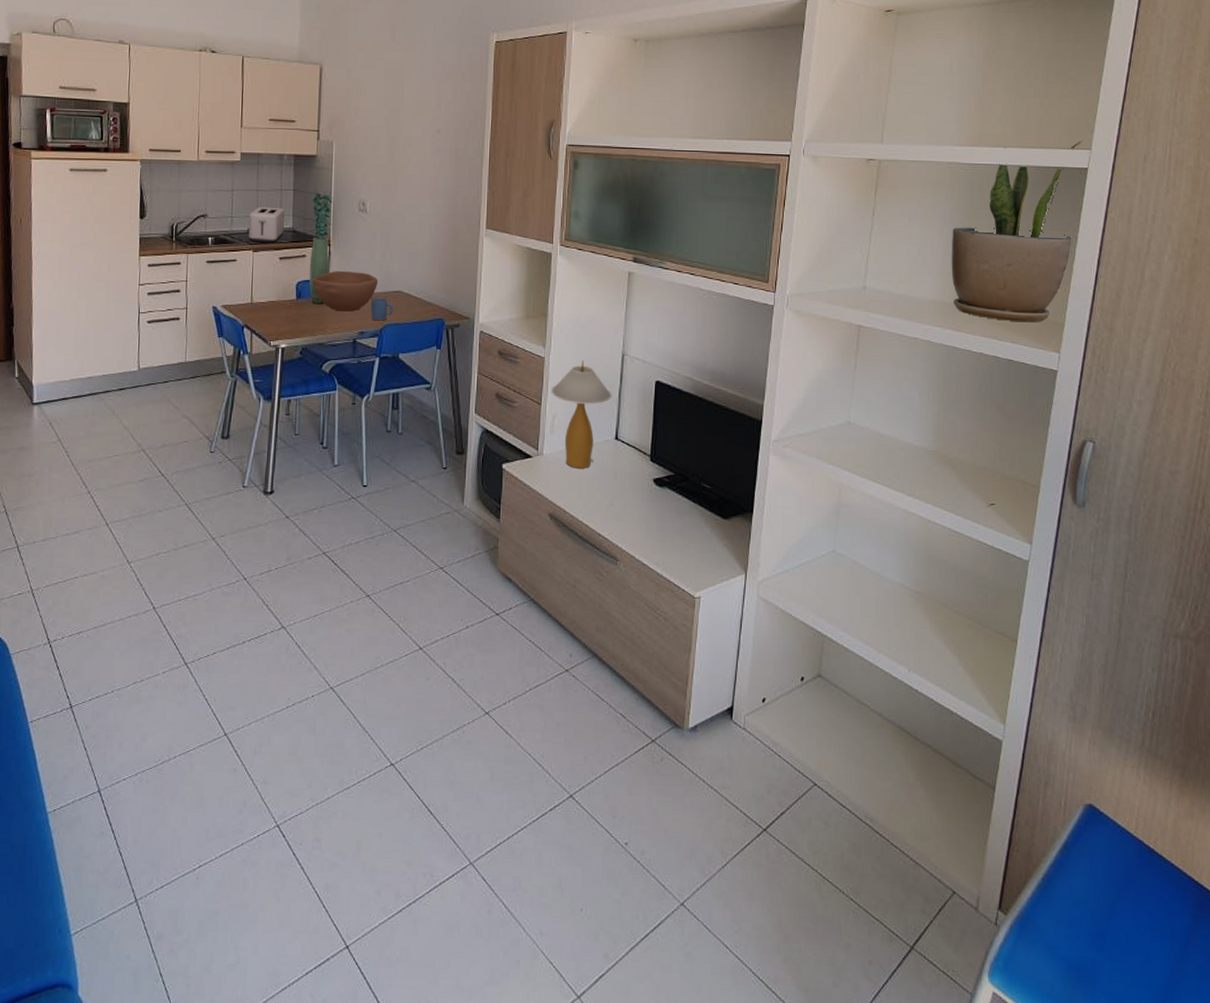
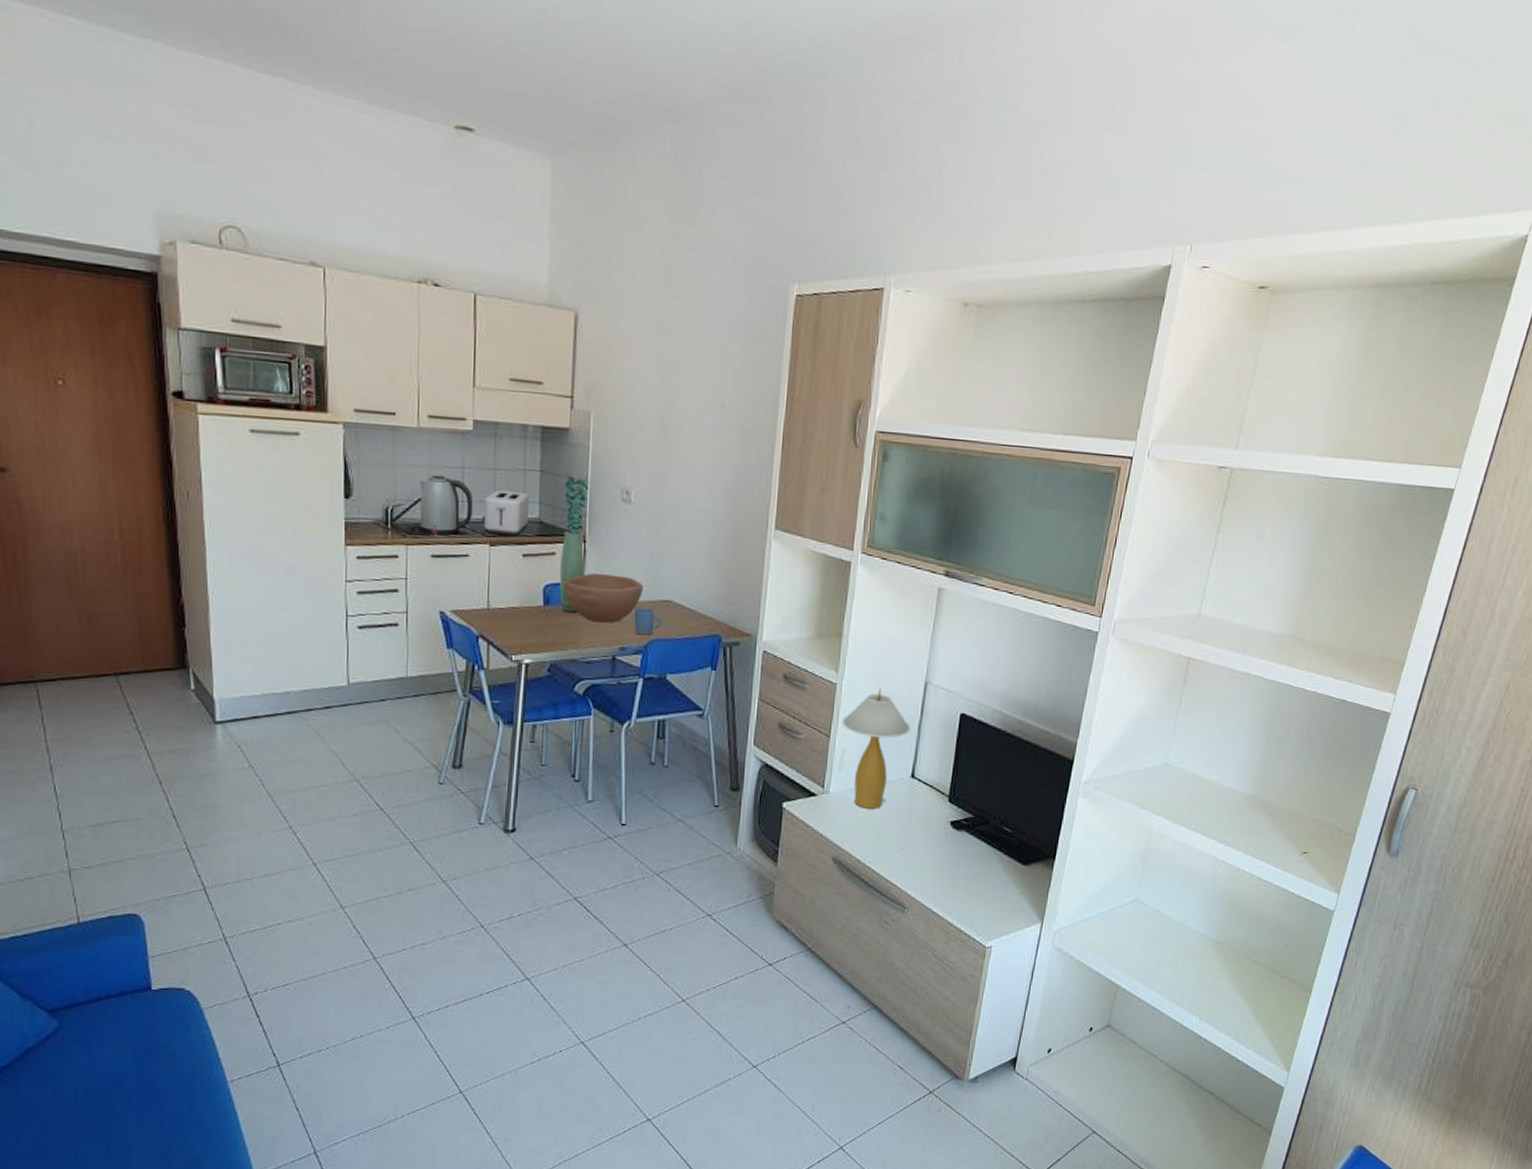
kettle: none [198,197,241,245] -> present [419,474,474,536]
potted plant: present [951,140,1083,323] -> none [1292,456,1454,660]

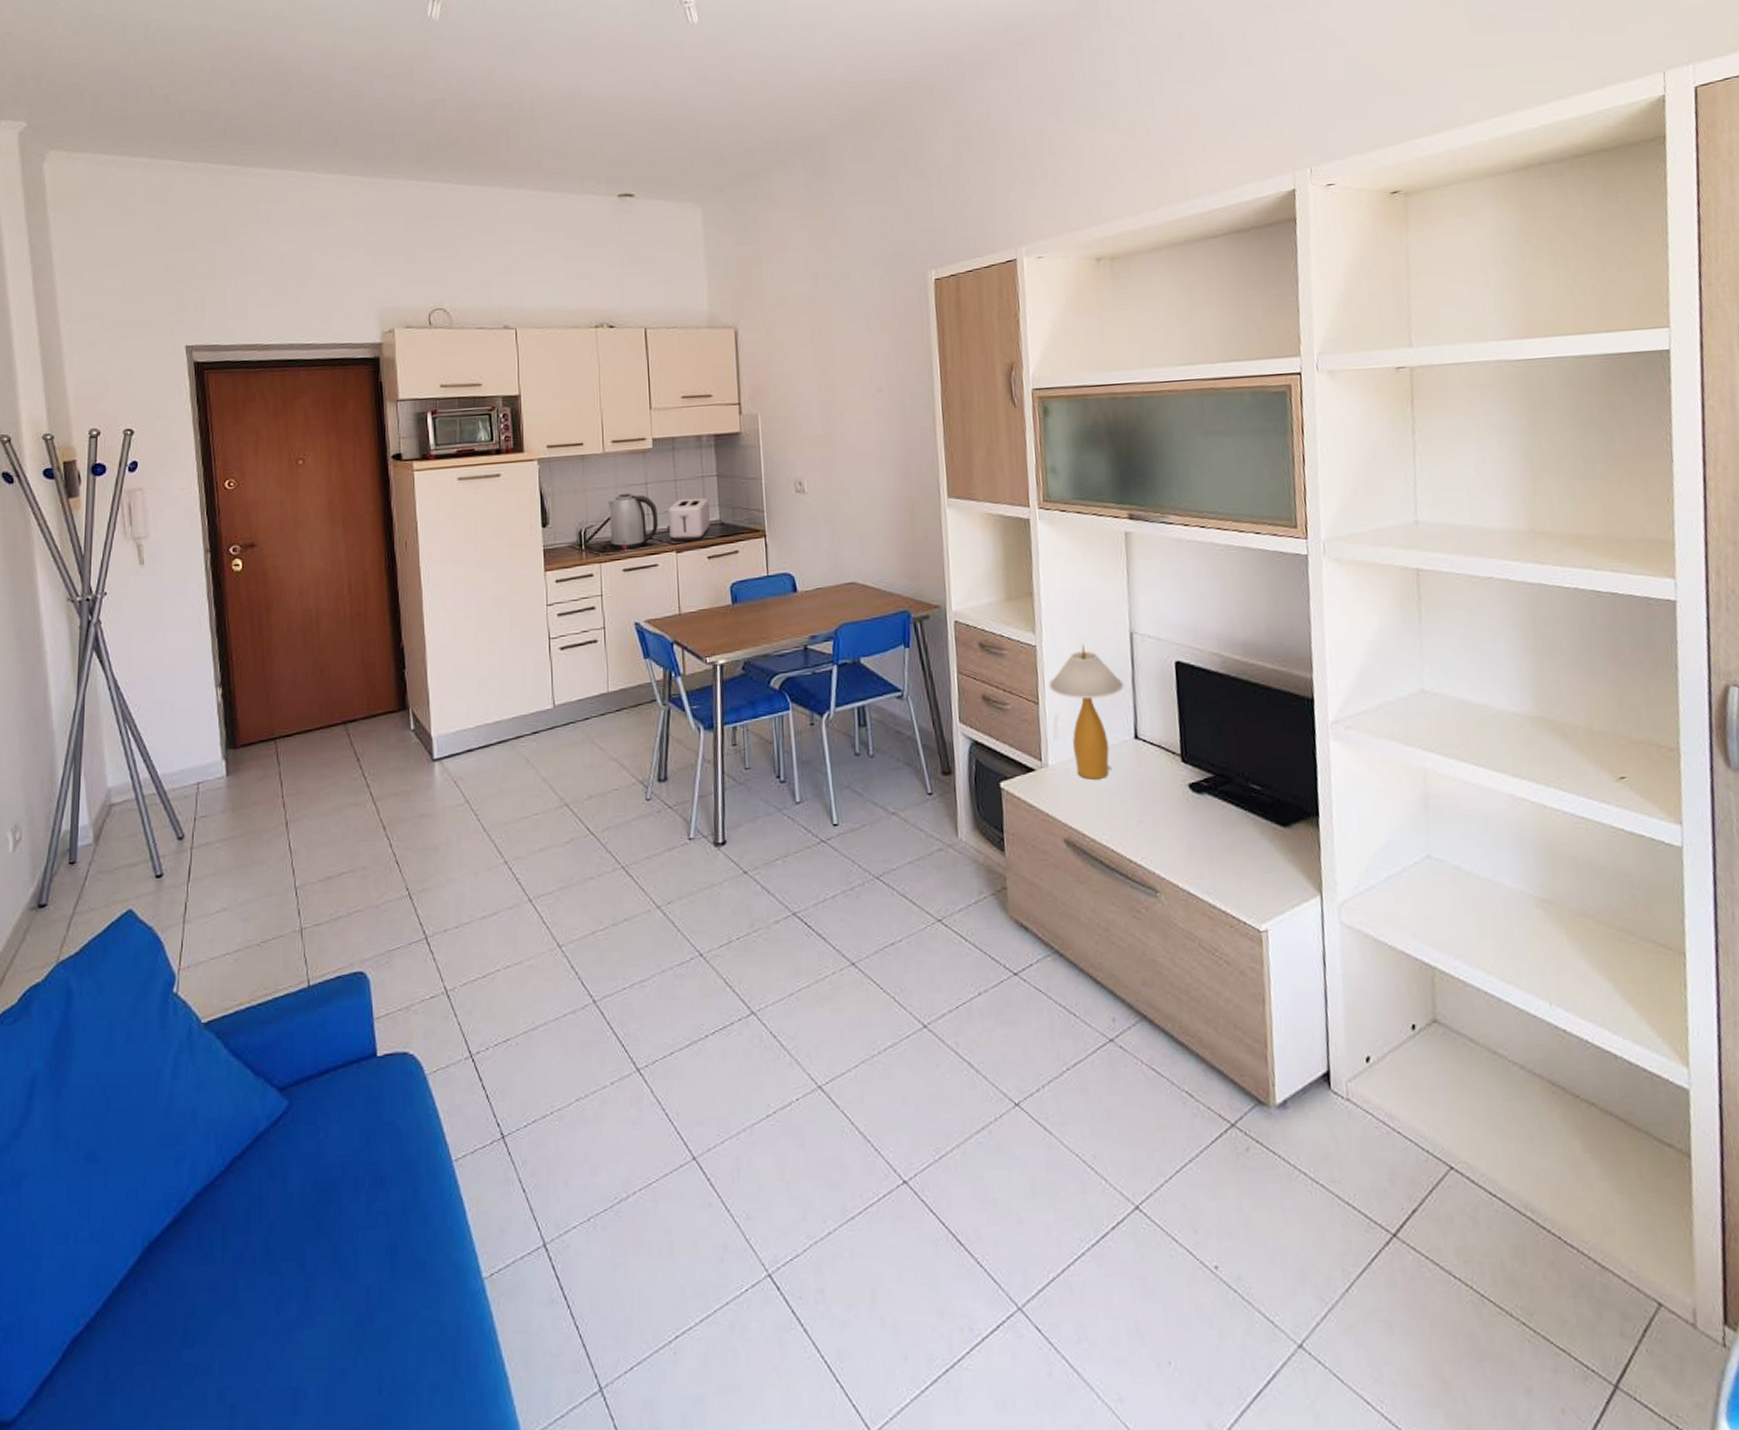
vase: present [559,471,590,614] -> none [739,471,768,609]
bowl: present [563,572,643,623] -> none [748,564,826,614]
mug: present [634,607,662,635] -> none [820,592,849,621]

